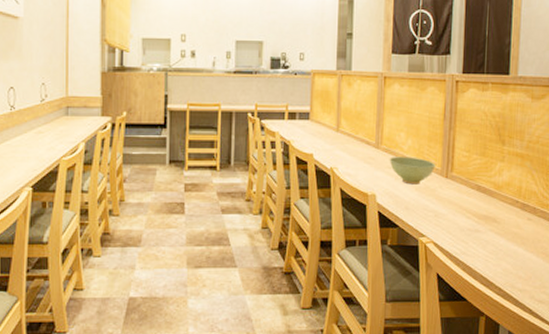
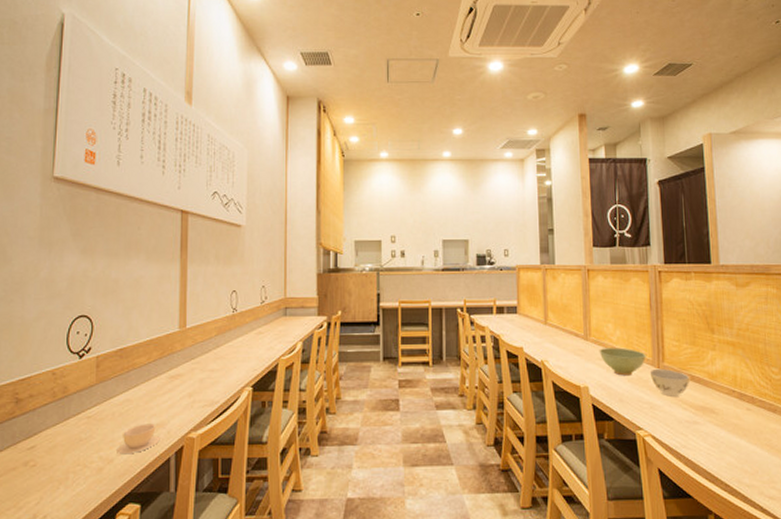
teacup: none [437,178,477,207] -> present [650,368,691,398]

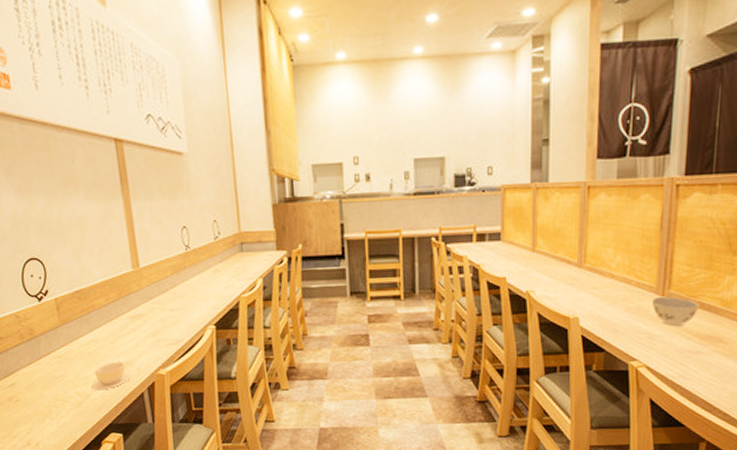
bowl: present [599,347,646,376] -> none [594,274,650,305]

